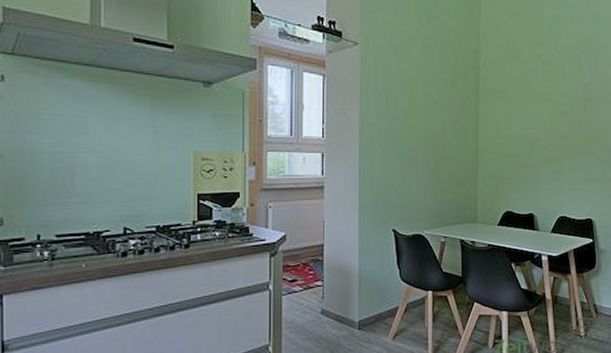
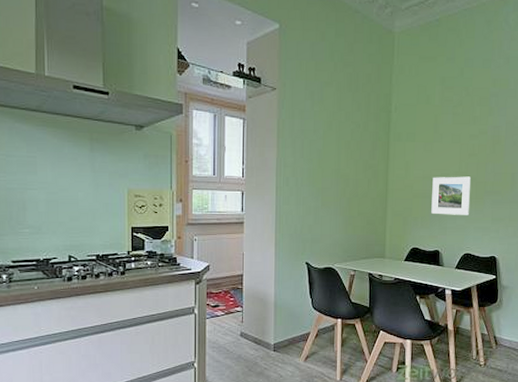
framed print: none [524,135,564,176] -> present [431,176,472,215]

